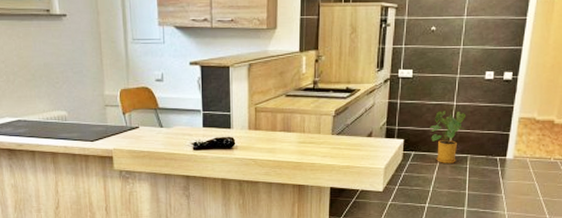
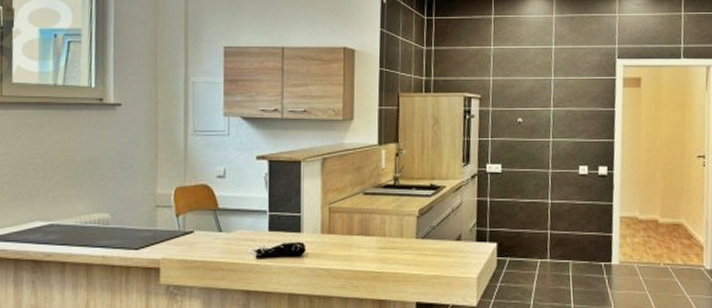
house plant: present [430,111,467,163] -> none [525,210,564,271]

